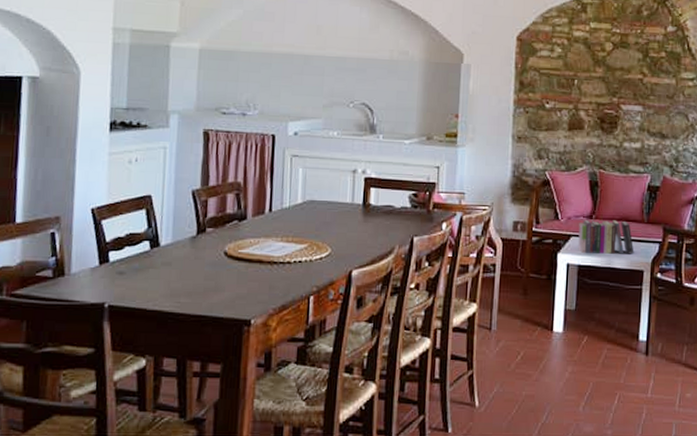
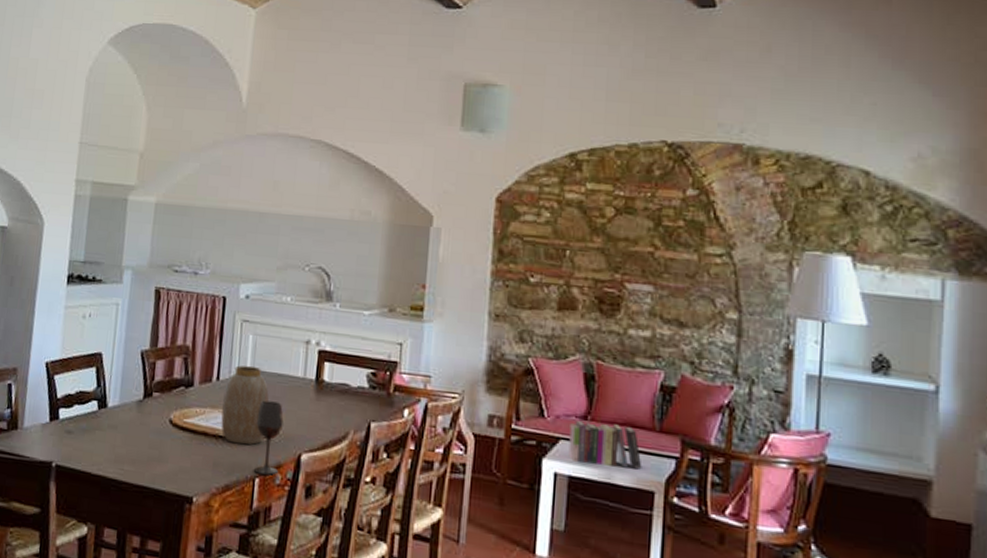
vase: none [275,197,320,268] -> present [221,365,269,445]
wine glass: none [308,226,335,292] -> present [253,400,284,476]

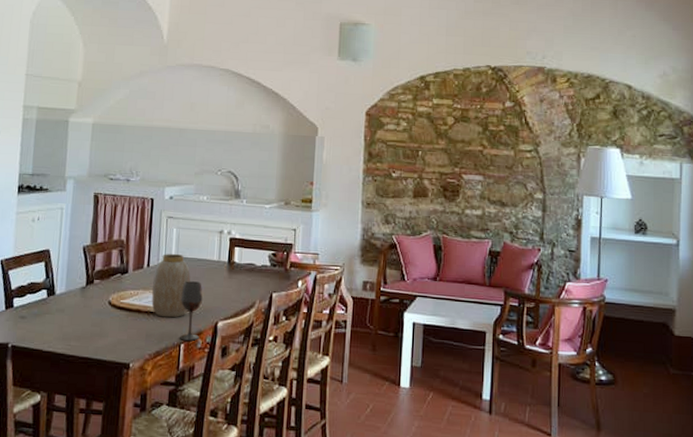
books: present [568,420,642,470] -> none [423,281,477,316]

